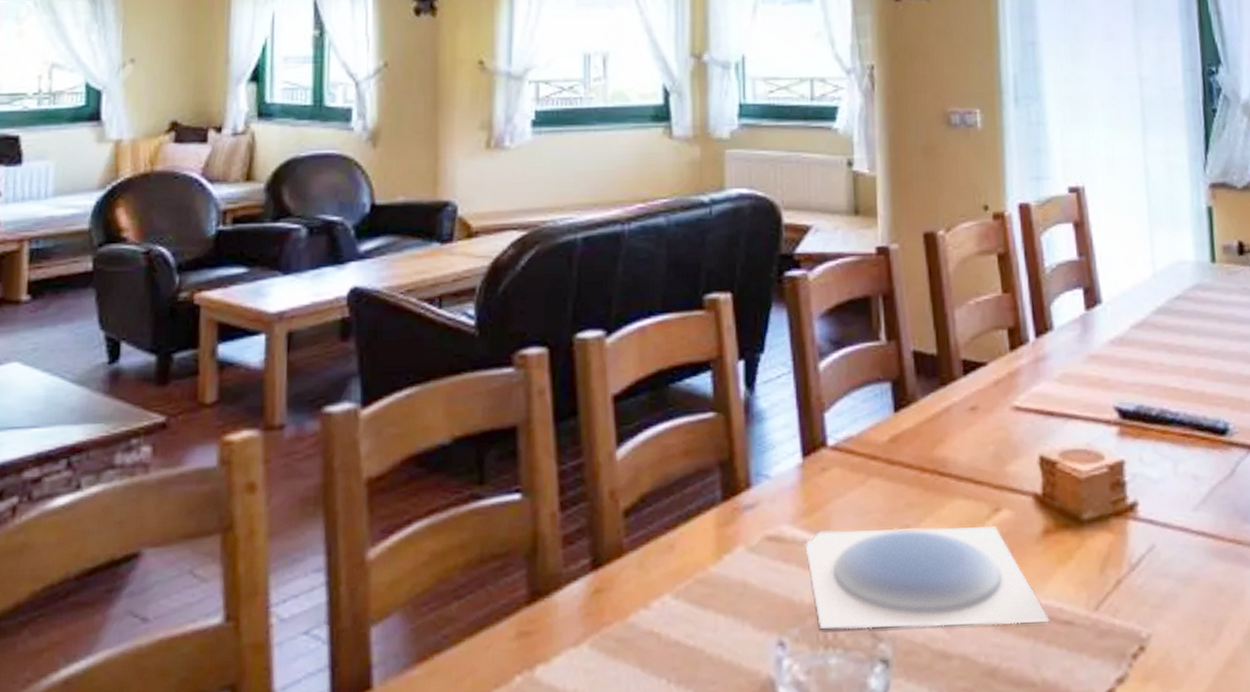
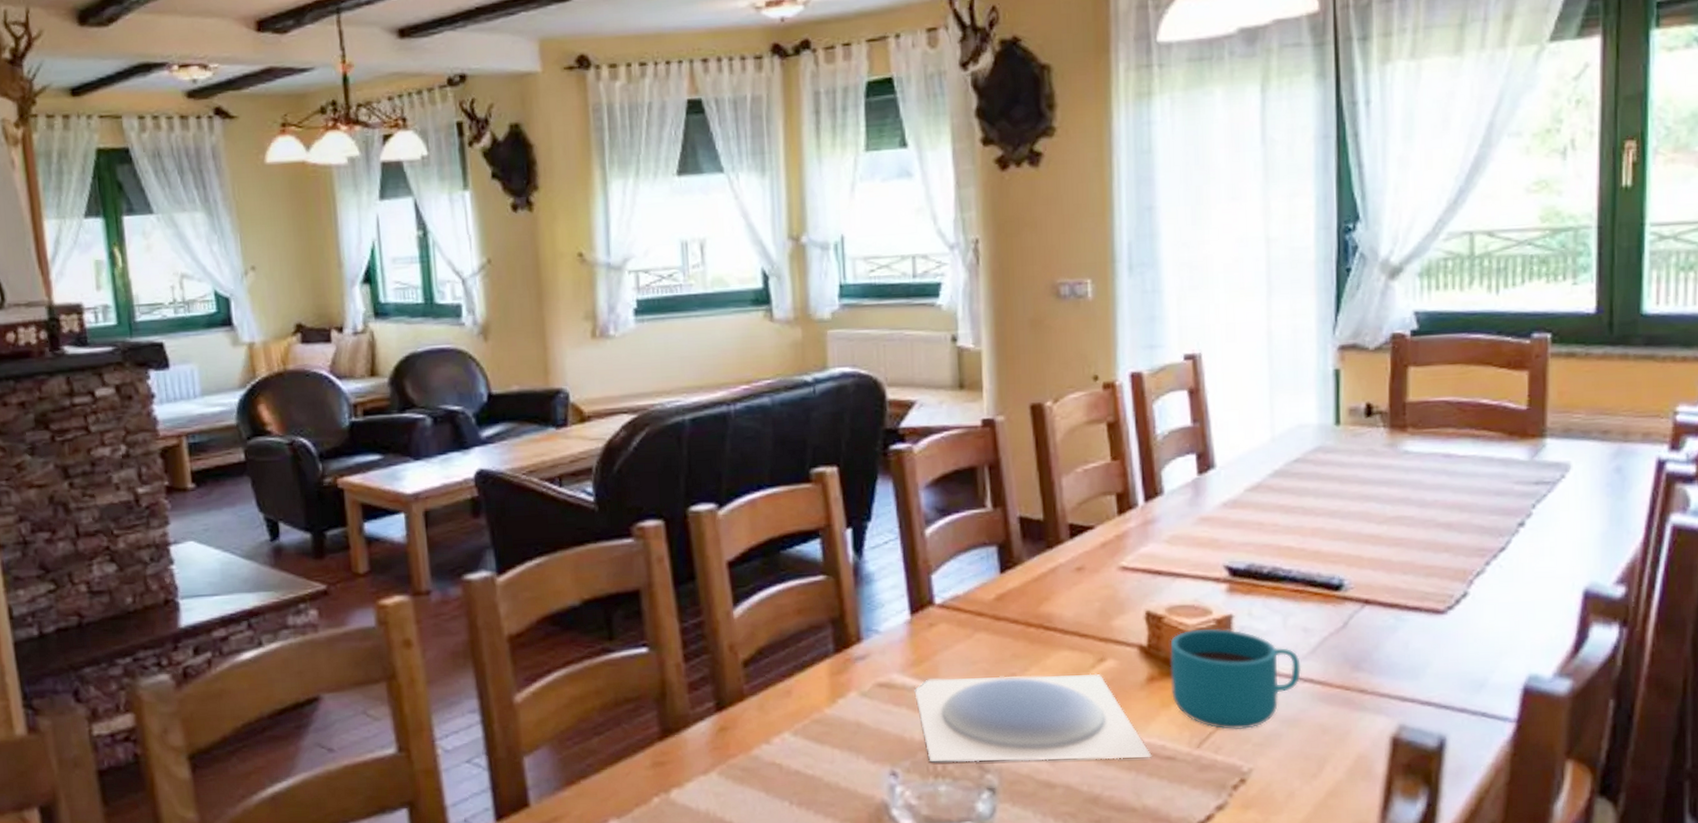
cup: none [1064,475,1194,589] -> present [1170,628,1301,730]

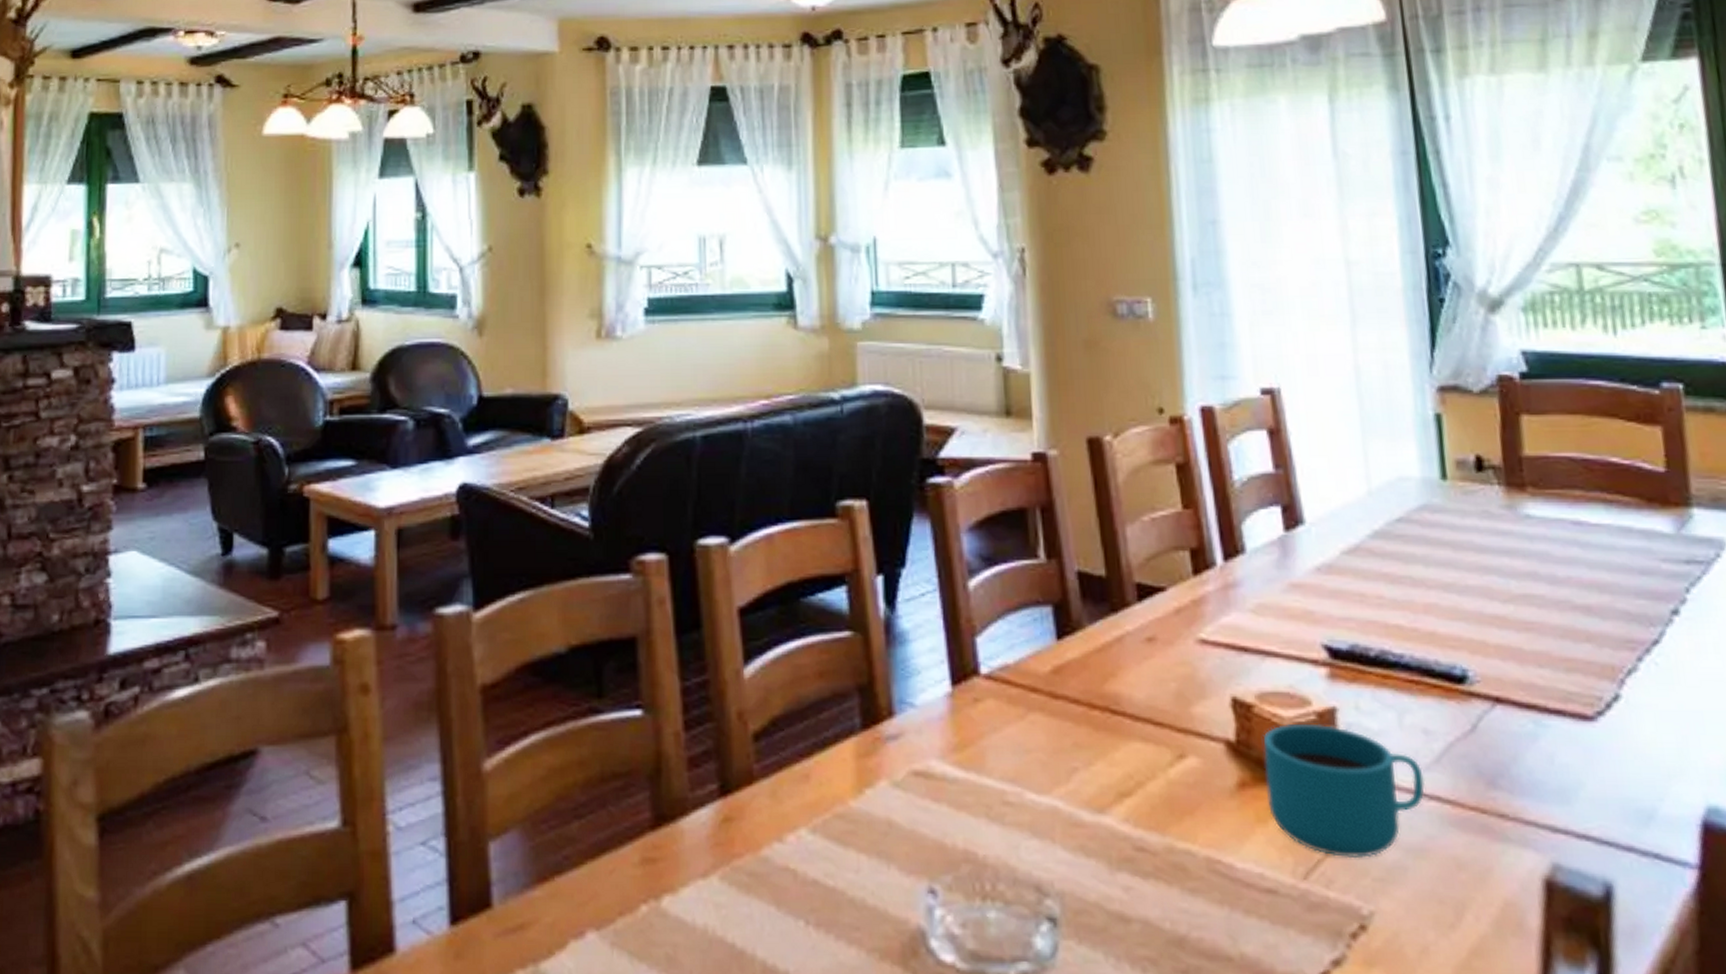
plate: present [914,673,1152,762] -> none [956,769,1248,889]

